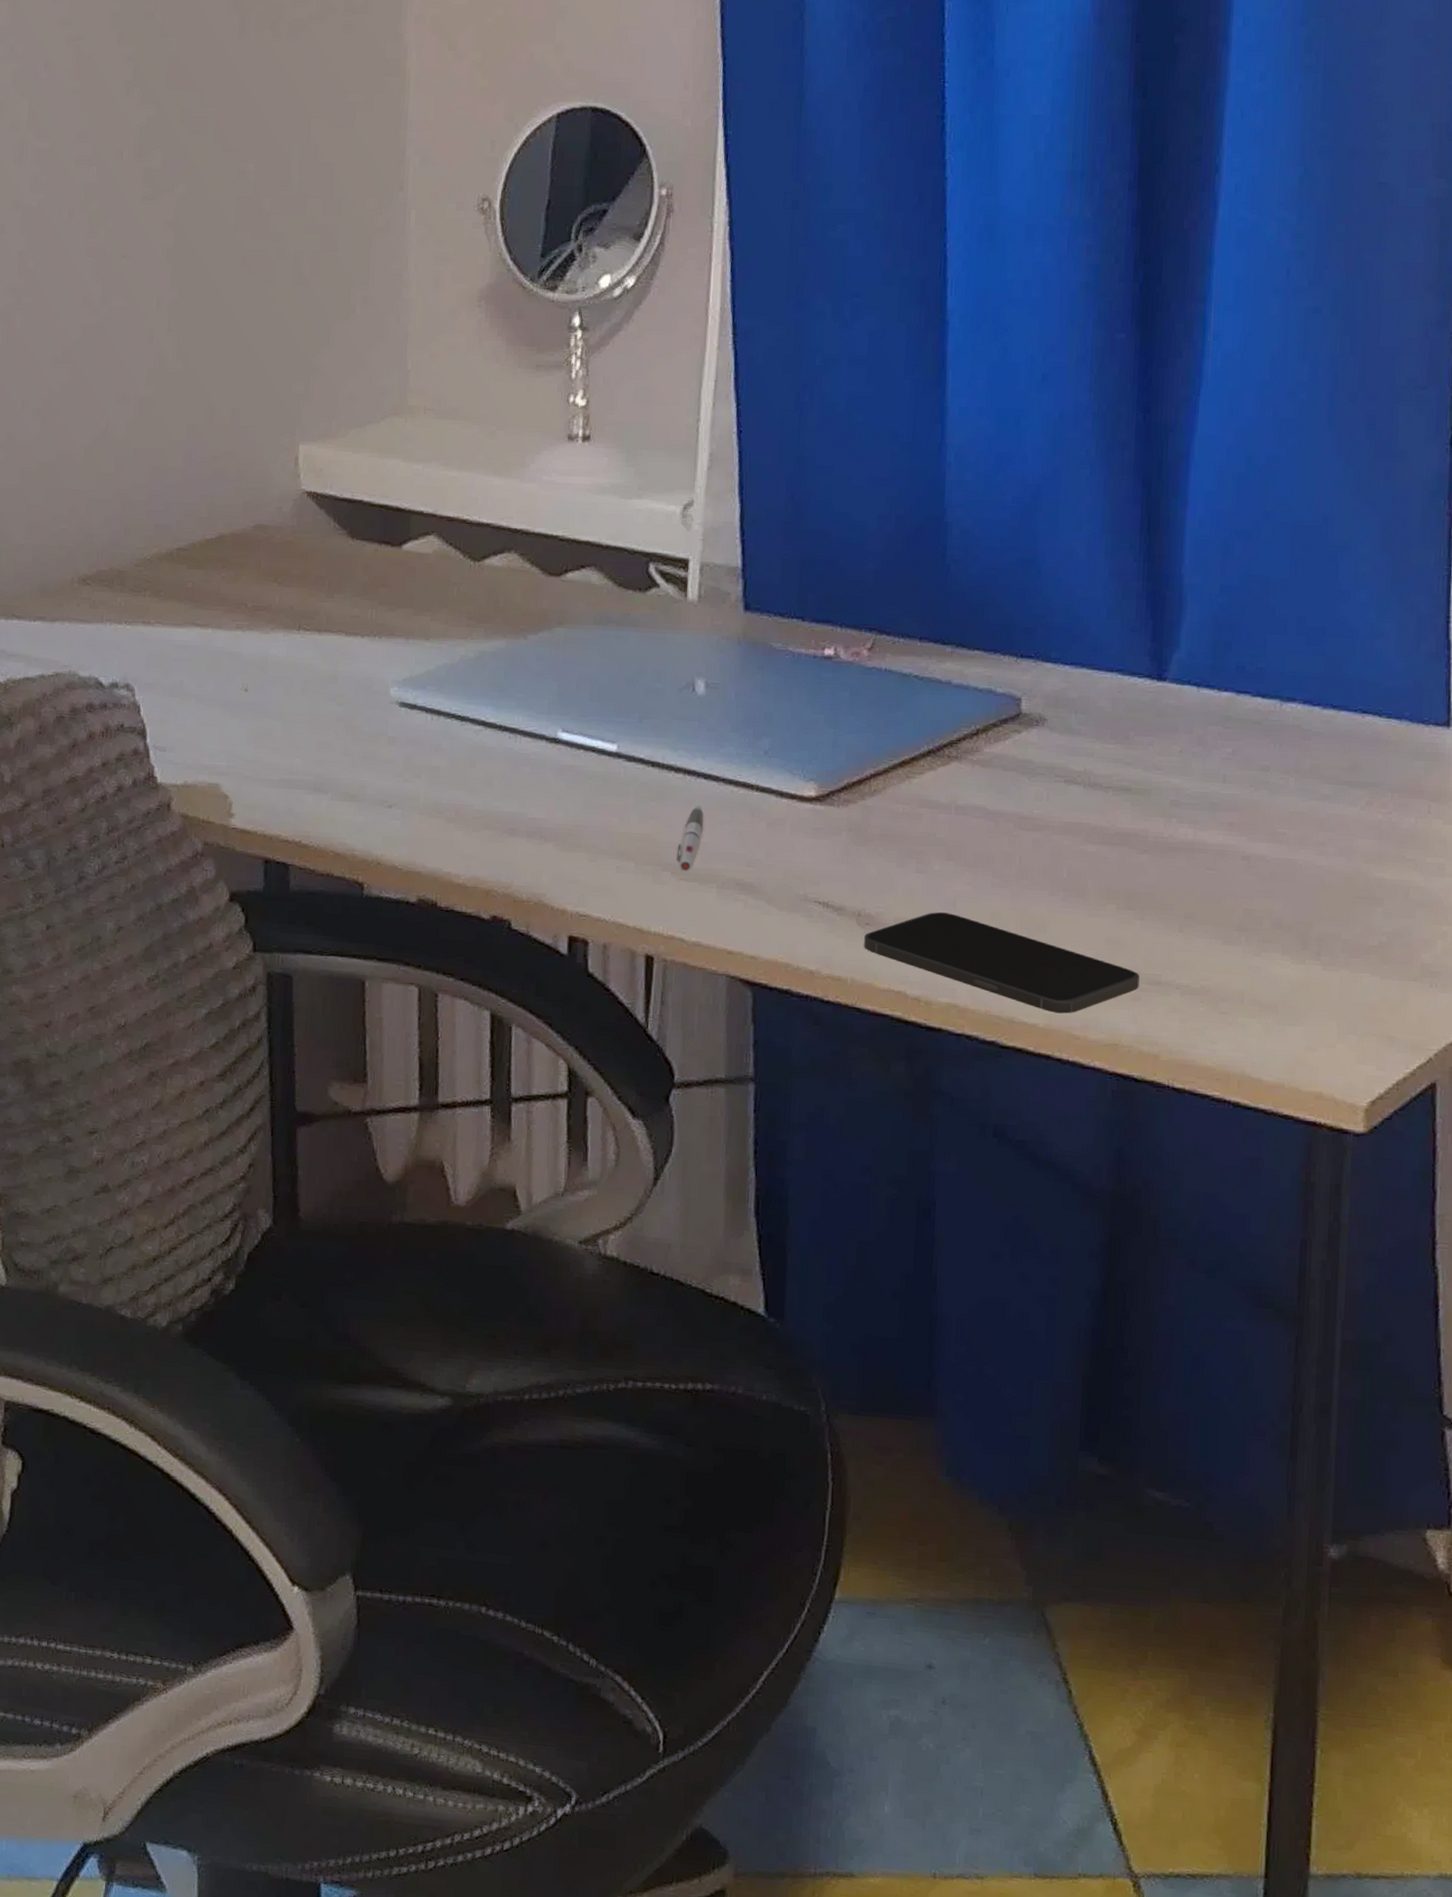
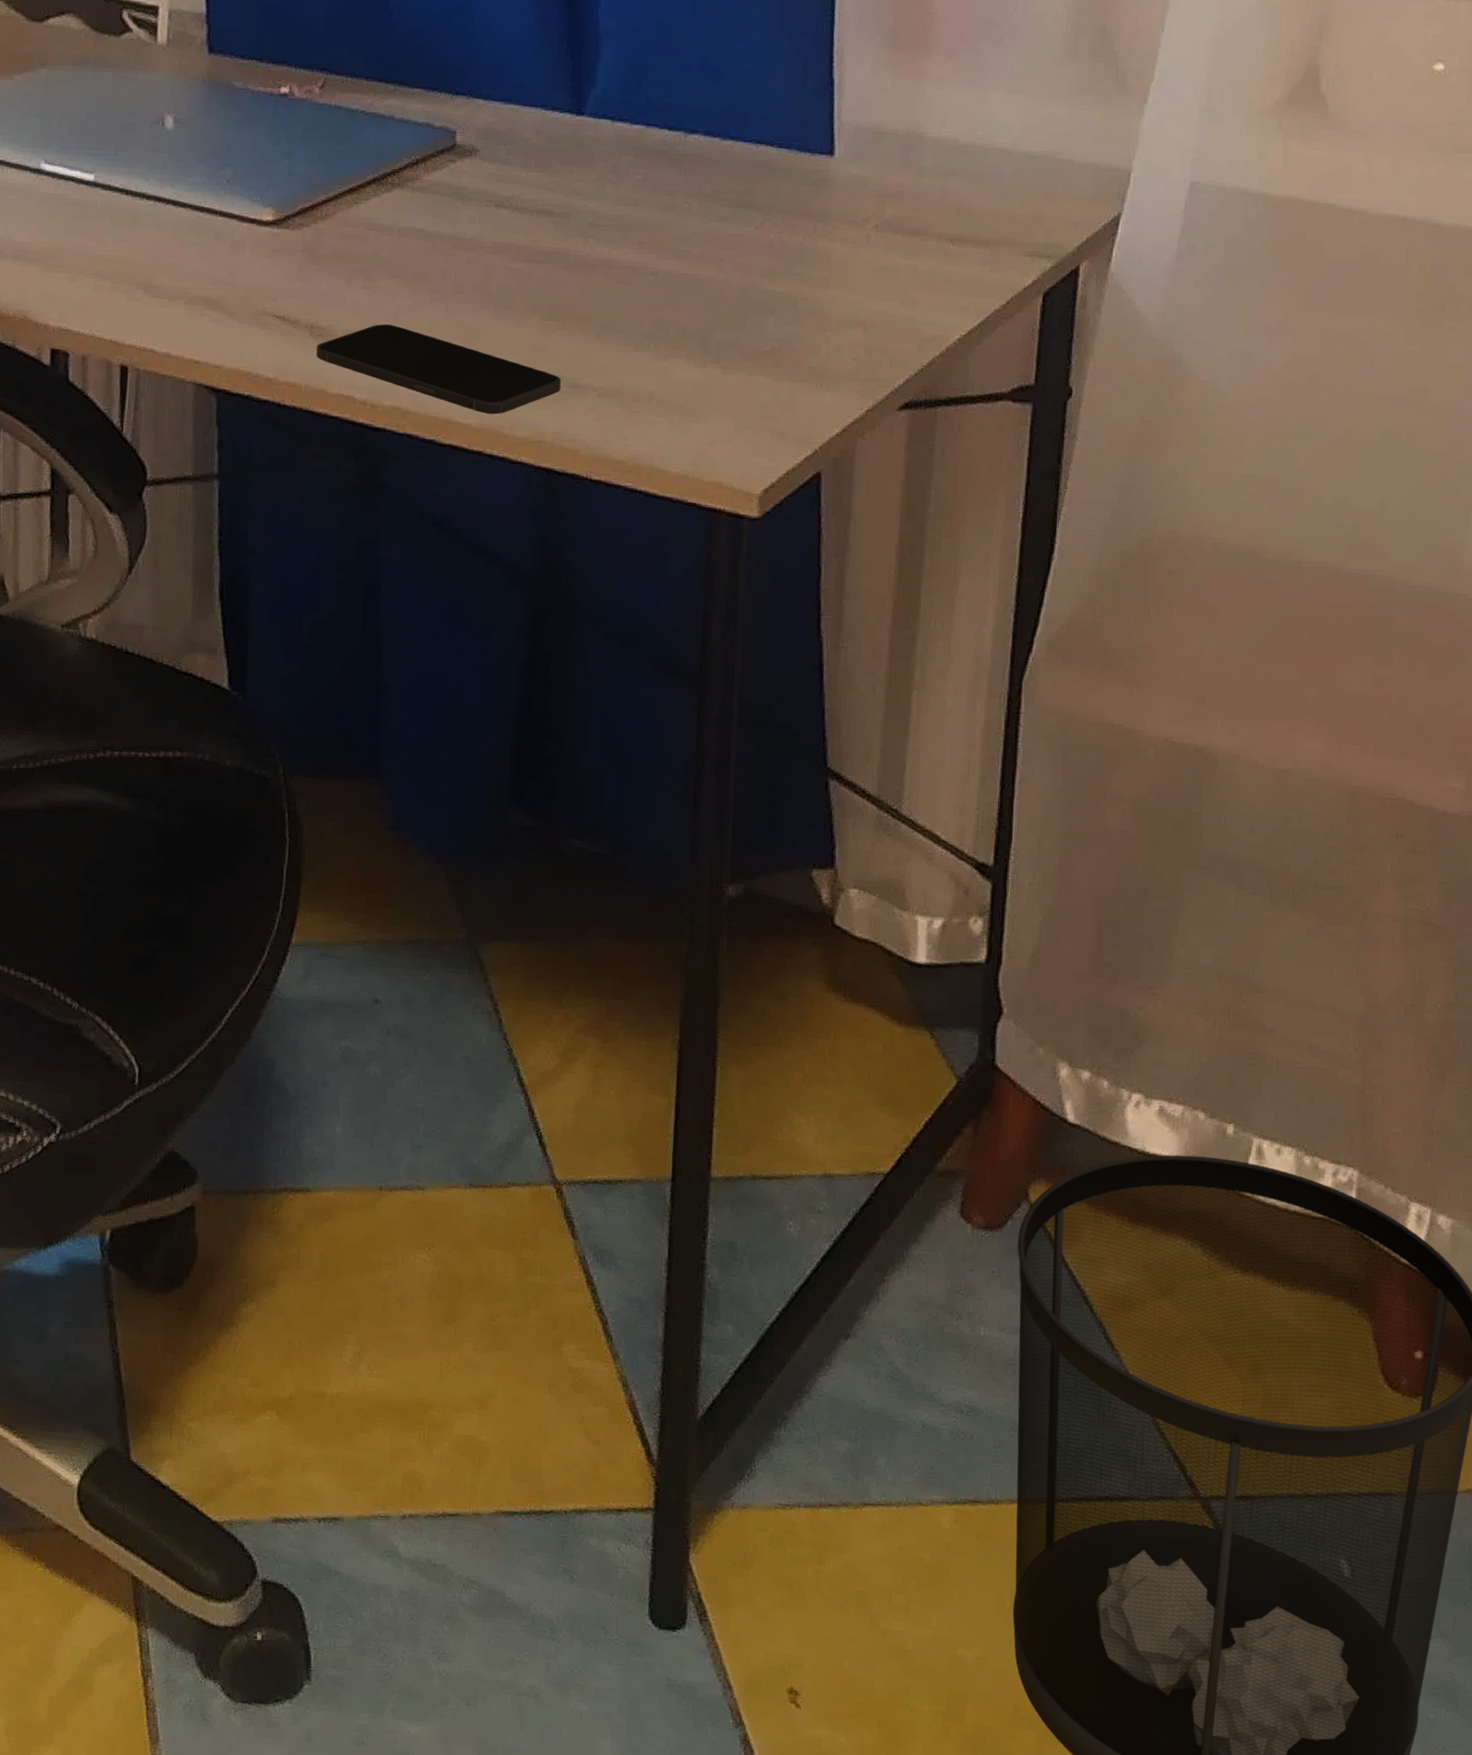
pen: present [676,804,704,872] -> none [148,229,173,290]

